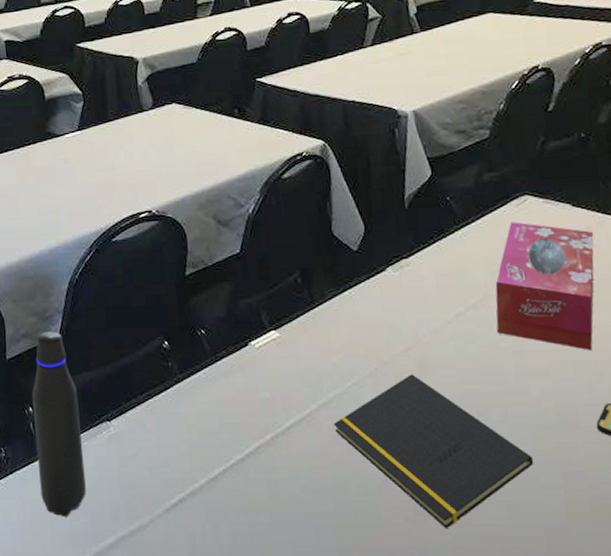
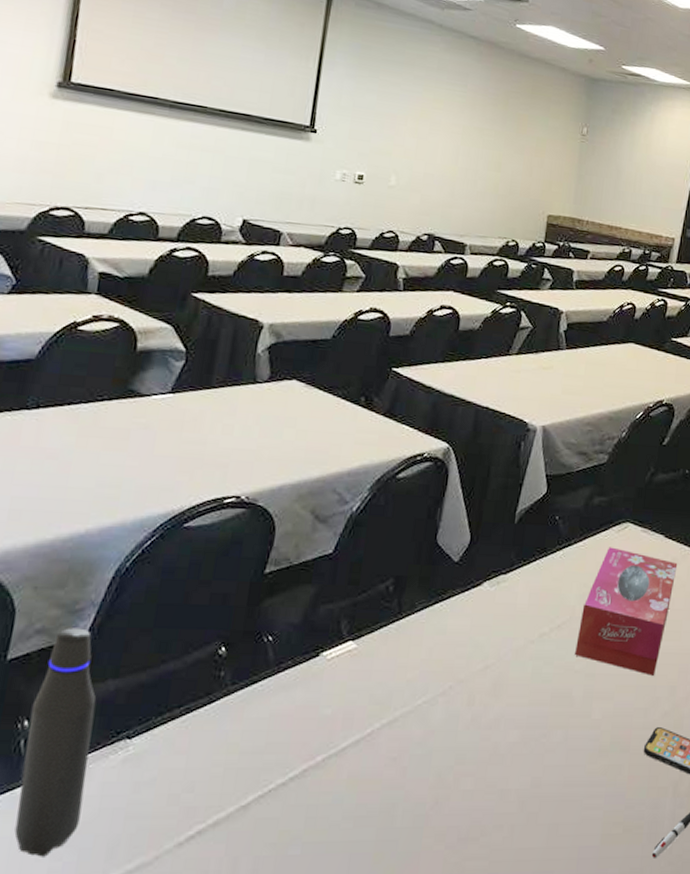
notepad: present [334,374,534,529] -> none [393,693,582,855]

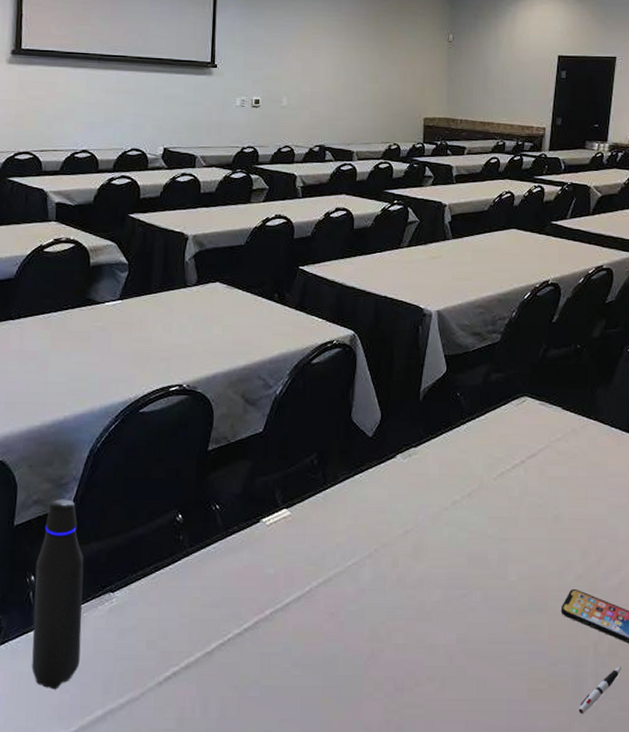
tissue box: present [575,547,678,676] -> none [487,420,578,540]

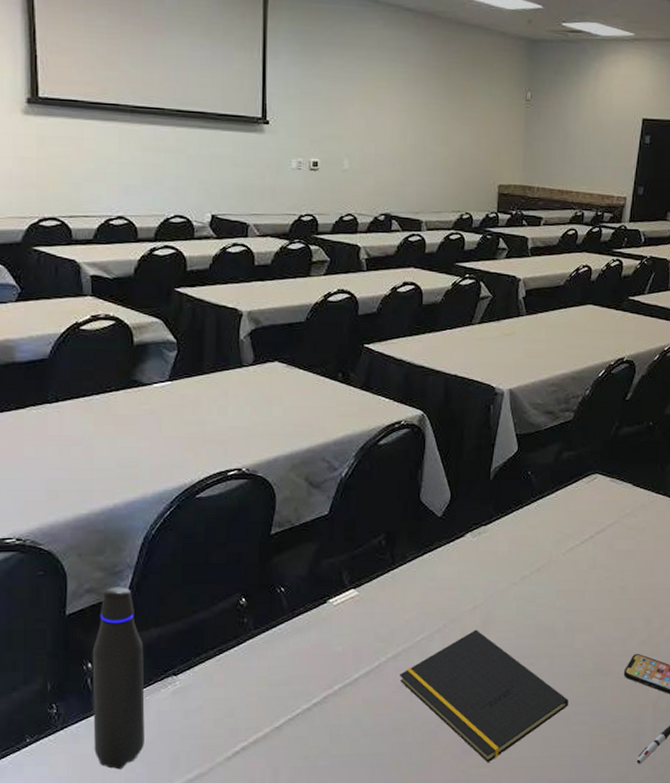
notepad: none [330,556,505,704] -> present [399,629,569,763]

